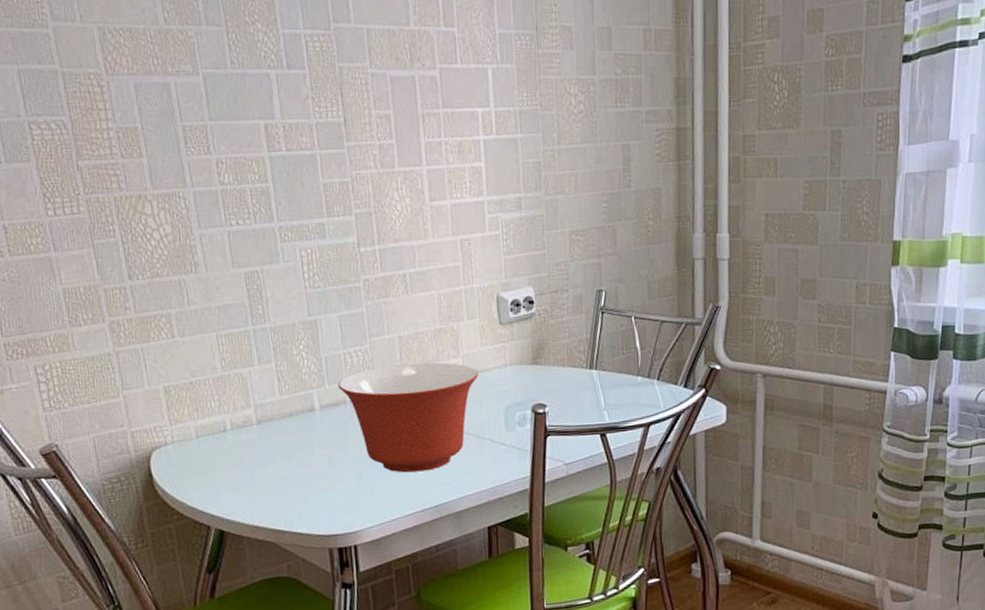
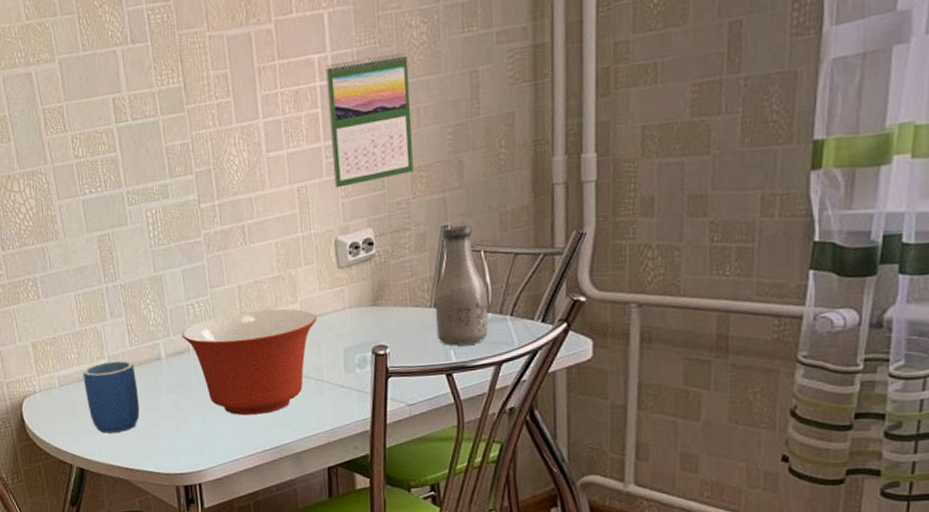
mug: none [224,410,290,491] -> present [82,360,140,433]
calendar: none [489,117,572,244] -> present [325,52,414,188]
bottle: none [590,290,638,407] -> present [435,225,488,346]

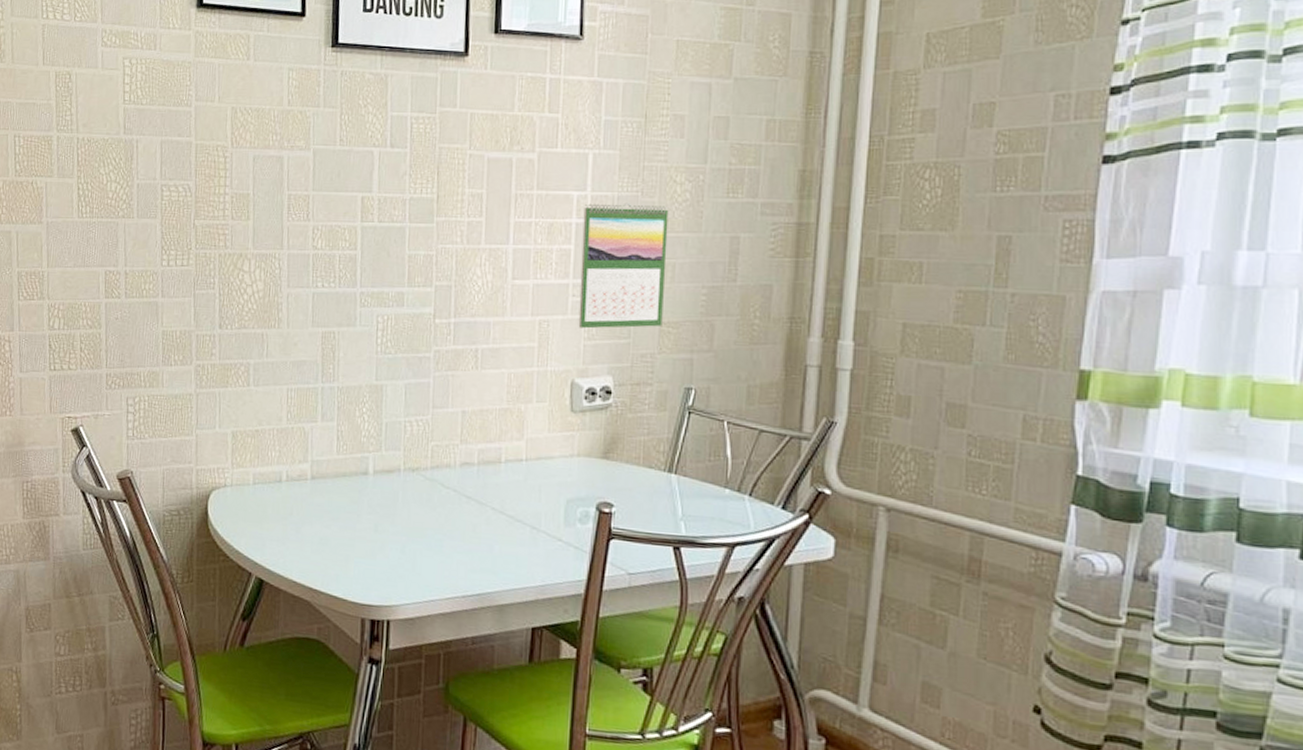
mug: present [82,360,140,433] -> none [280,466,338,547]
mixing bowl: present [181,308,317,416] -> none [394,439,542,555]
bottle: present [435,225,488,346] -> none [667,389,726,520]

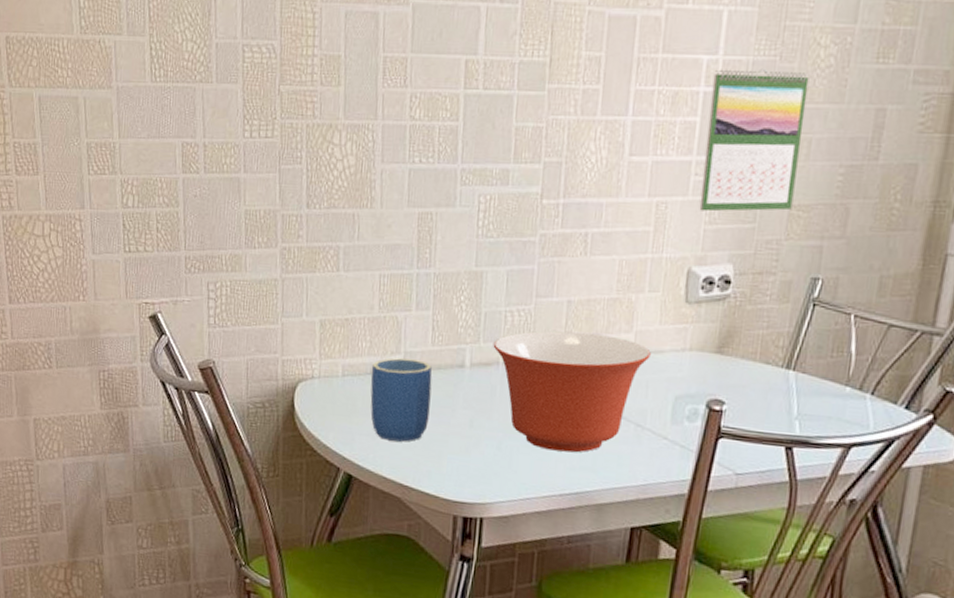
mug: none [280,466,338,547] -> present [370,358,432,442]
mixing bowl: none [394,439,542,555] -> present [493,331,651,453]

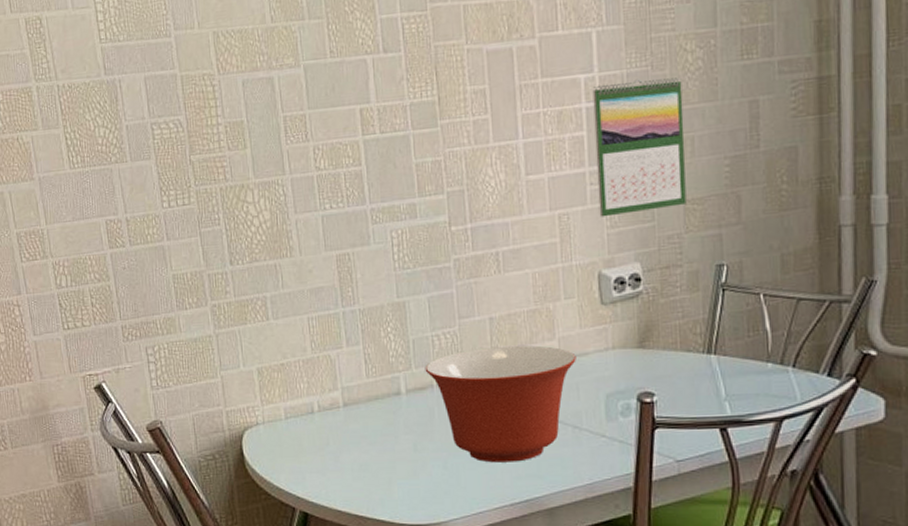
mug: present [370,358,432,442] -> none [312,393,374,474]

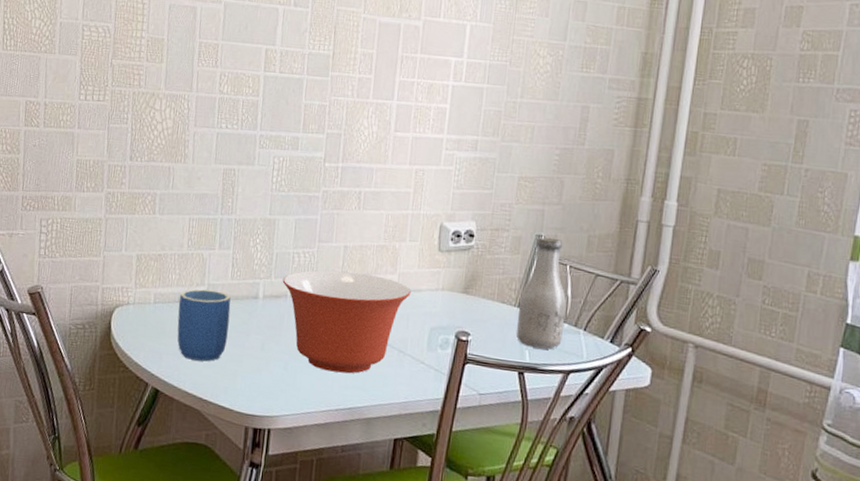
mug: none [312,393,374,474] -> present [177,289,231,362]
calendar: present [592,77,687,217] -> none [449,69,532,181]
bottle: none [708,264,767,398] -> present [516,236,567,350]

